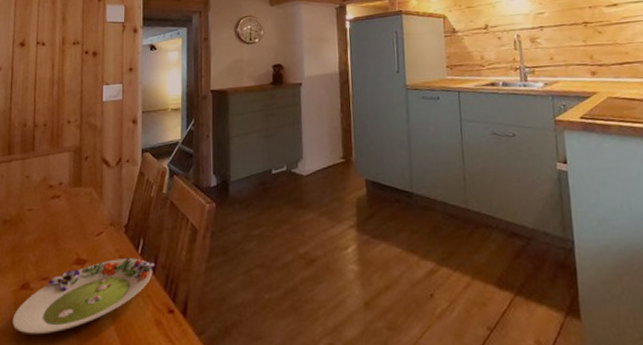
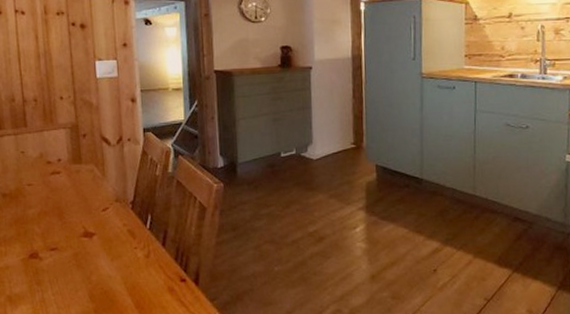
salad plate: present [12,257,155,334] -> none [25,231,165,298]

